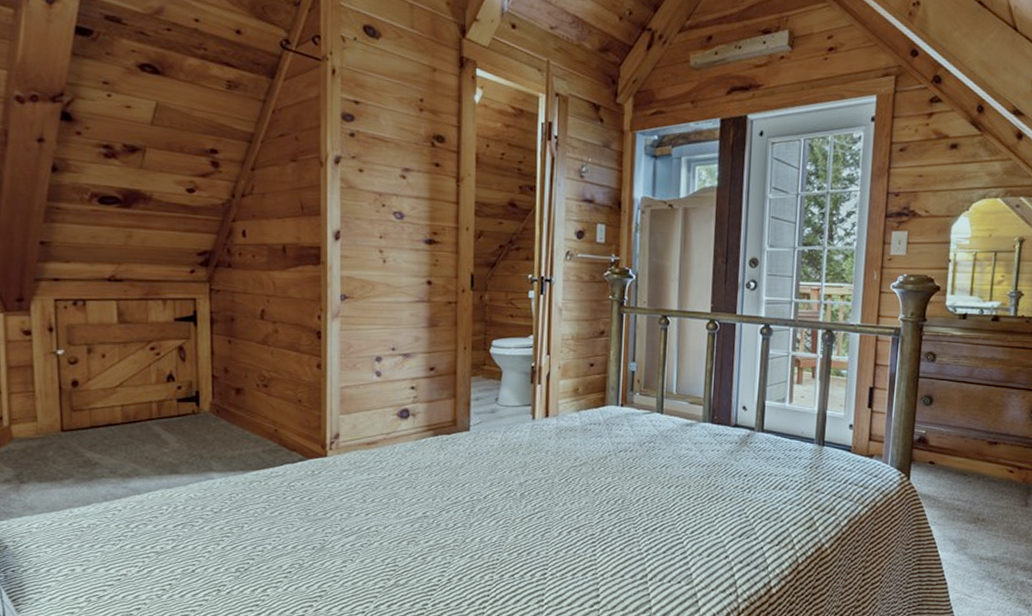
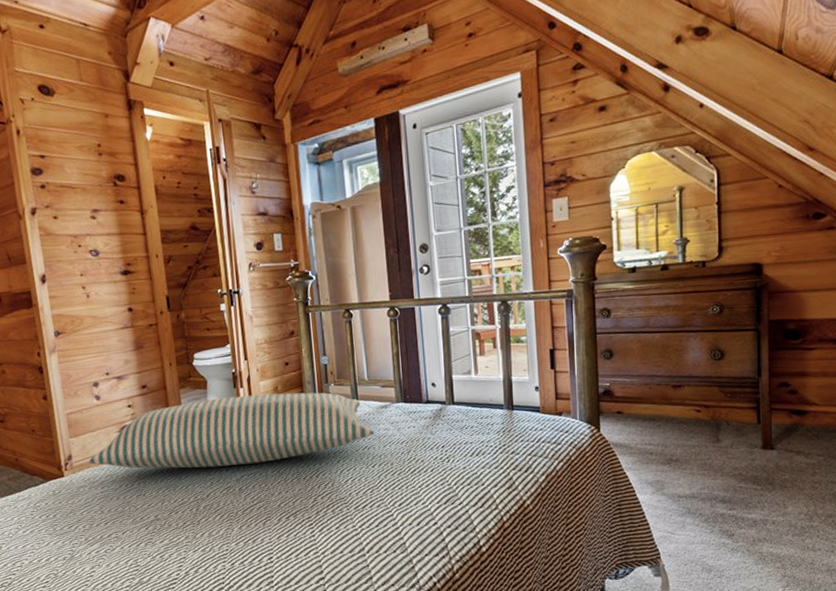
pillow: none [358,392,675,469] -> present [88,392,374,468]

